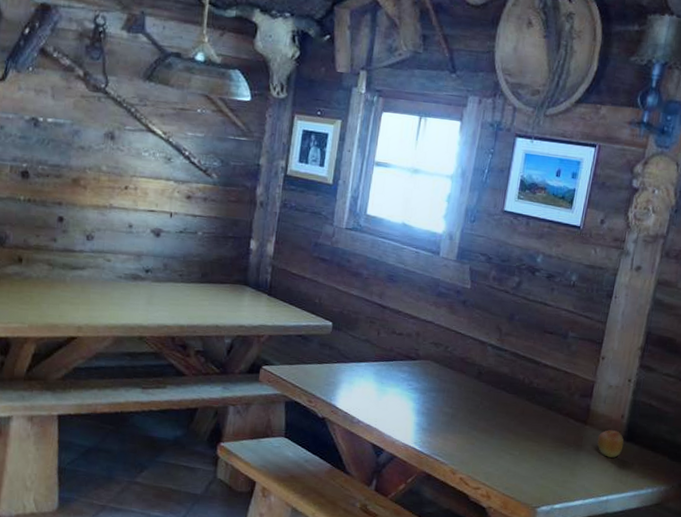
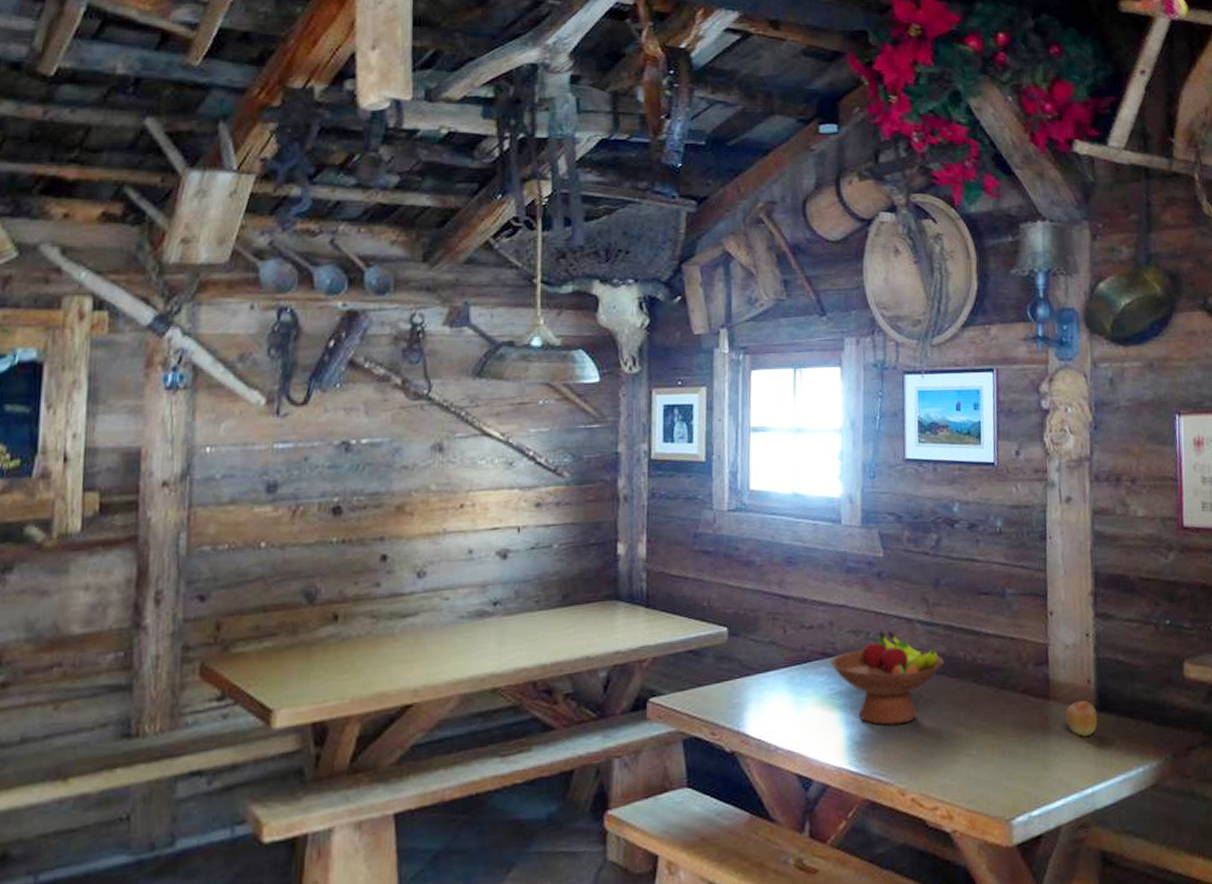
fruit bowl: none [412,347,506,422] -> present [831,630,944,726]

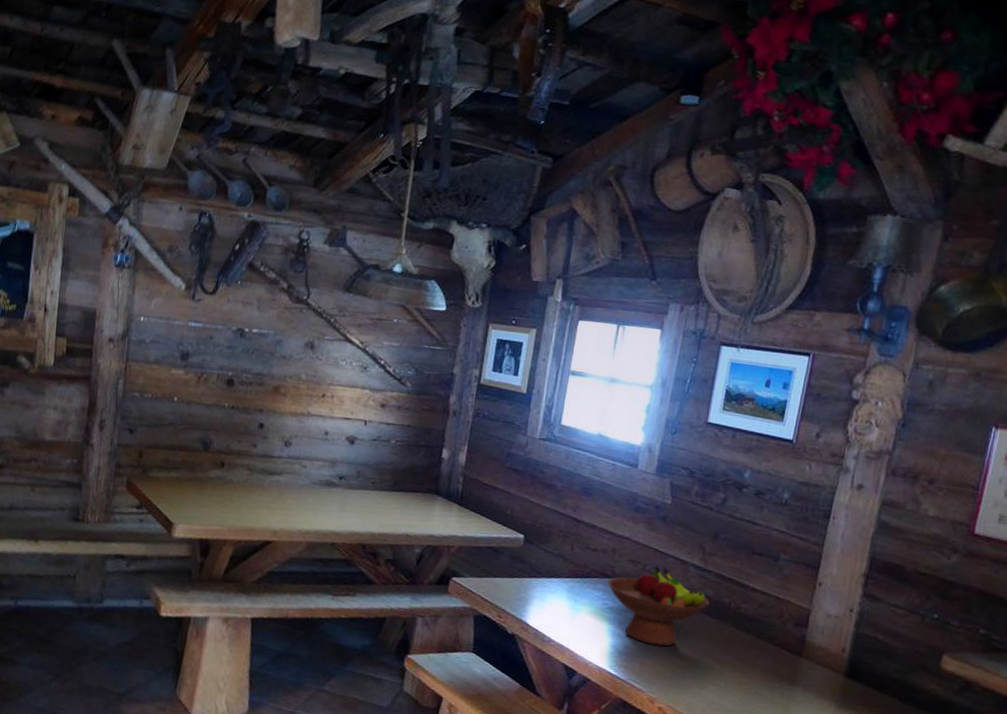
apple: present [1065,700,1098,737] -> none [814,664,846,696]

